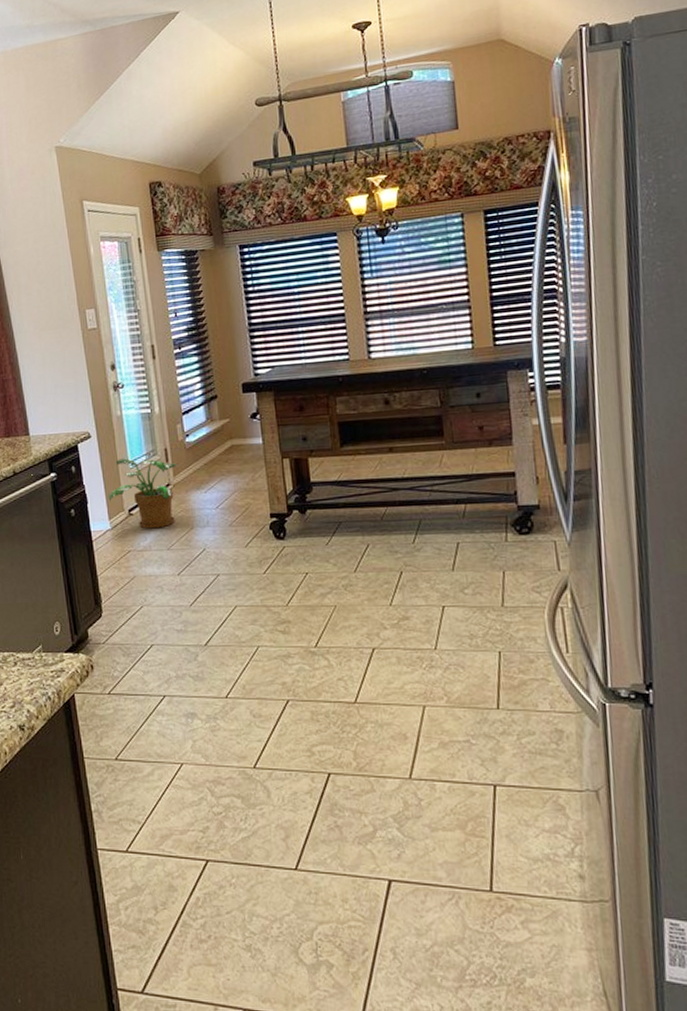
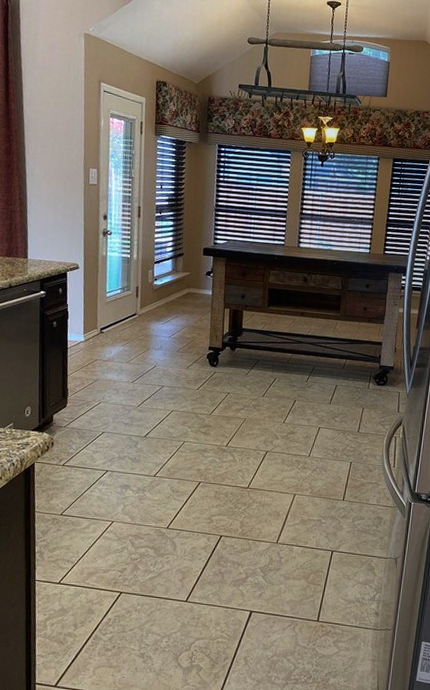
potted plant: present [108,458,180,529] -> none [85,288,146,346]

